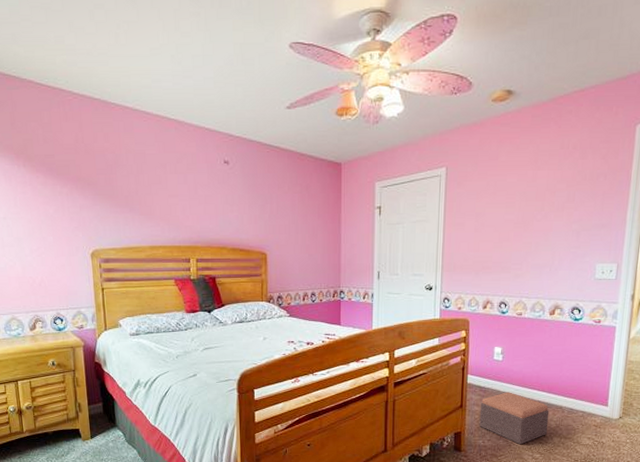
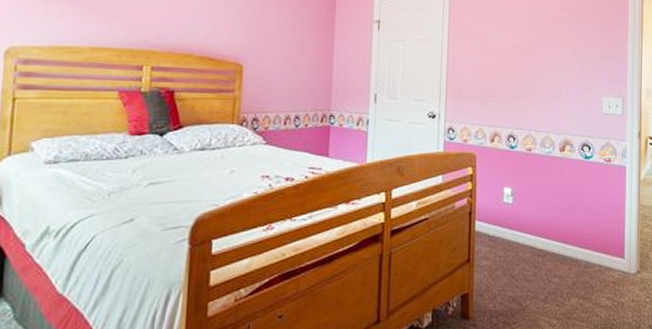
footstool: present [479,392,550,445] -> none [489,242,565,309]

